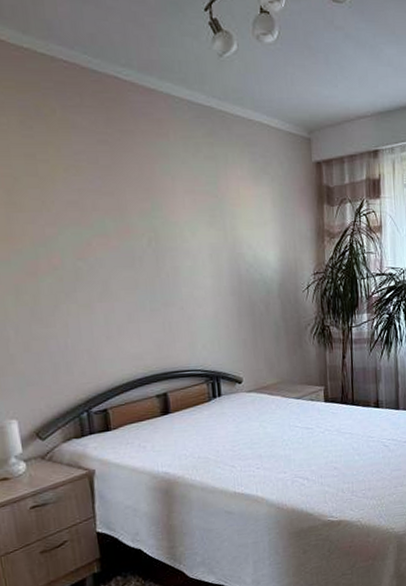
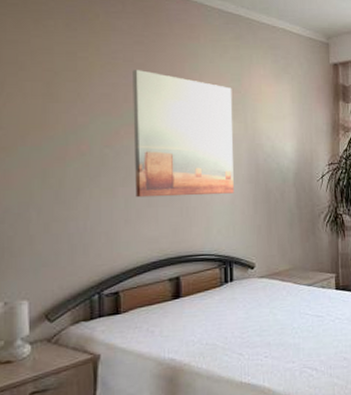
wall art: none [99,173,217,313] -> present [133,70,234,198]

